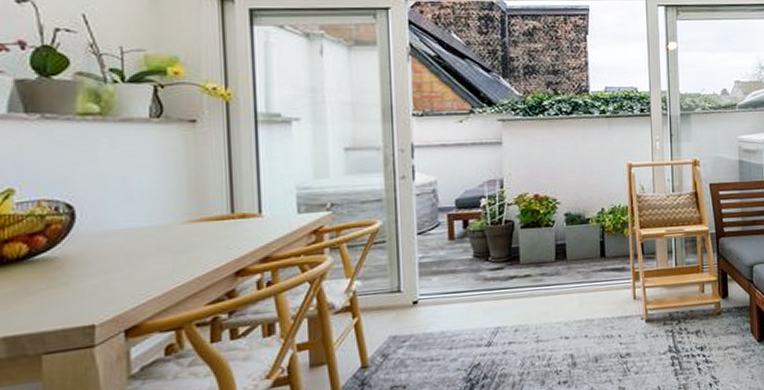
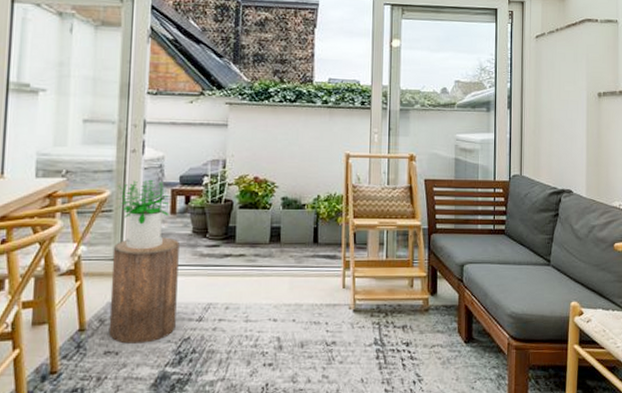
potted plant: none [388,205,448,279] -> present [115,179,170,249]
stool: none [390,264,464,377] -> present [108,237,179,344]

